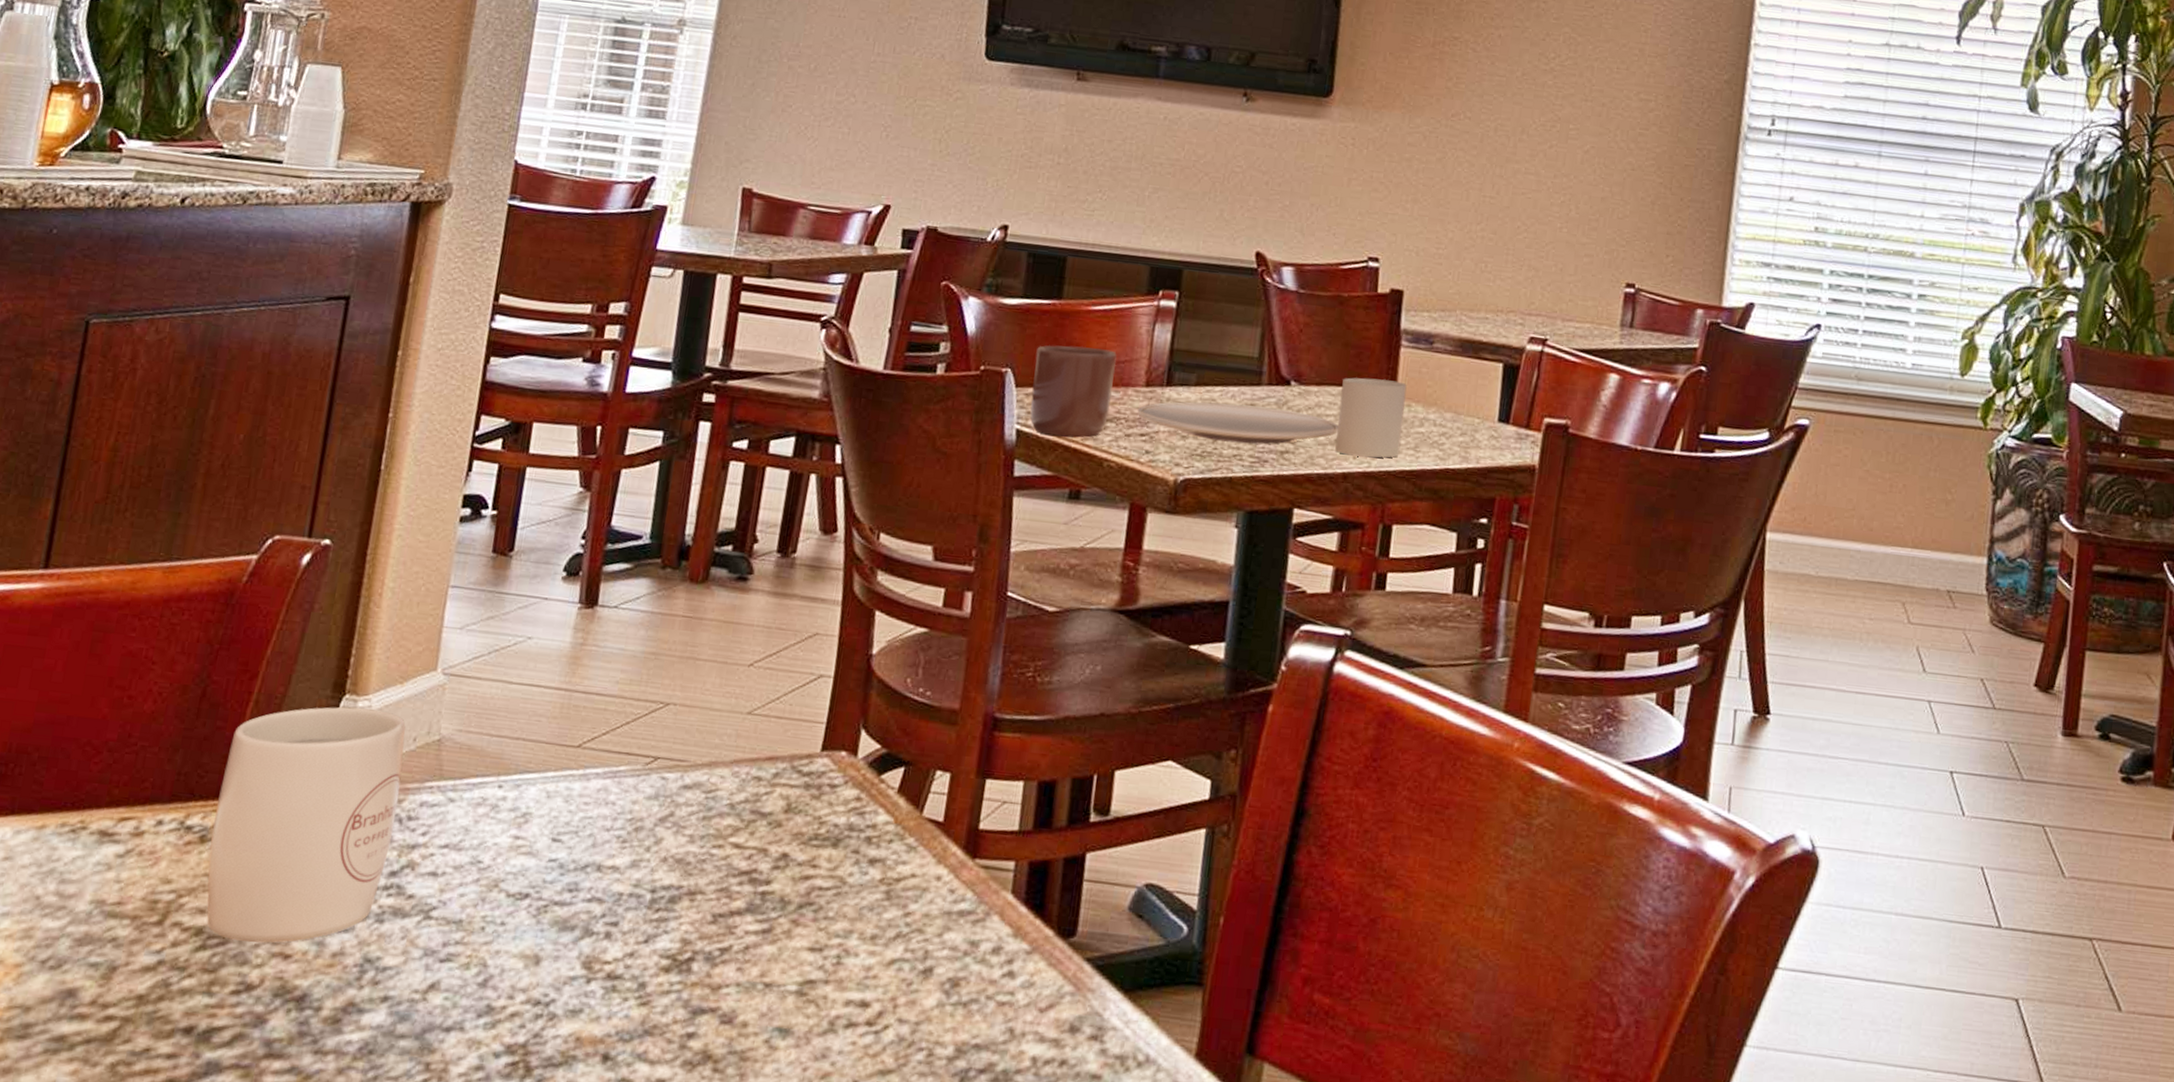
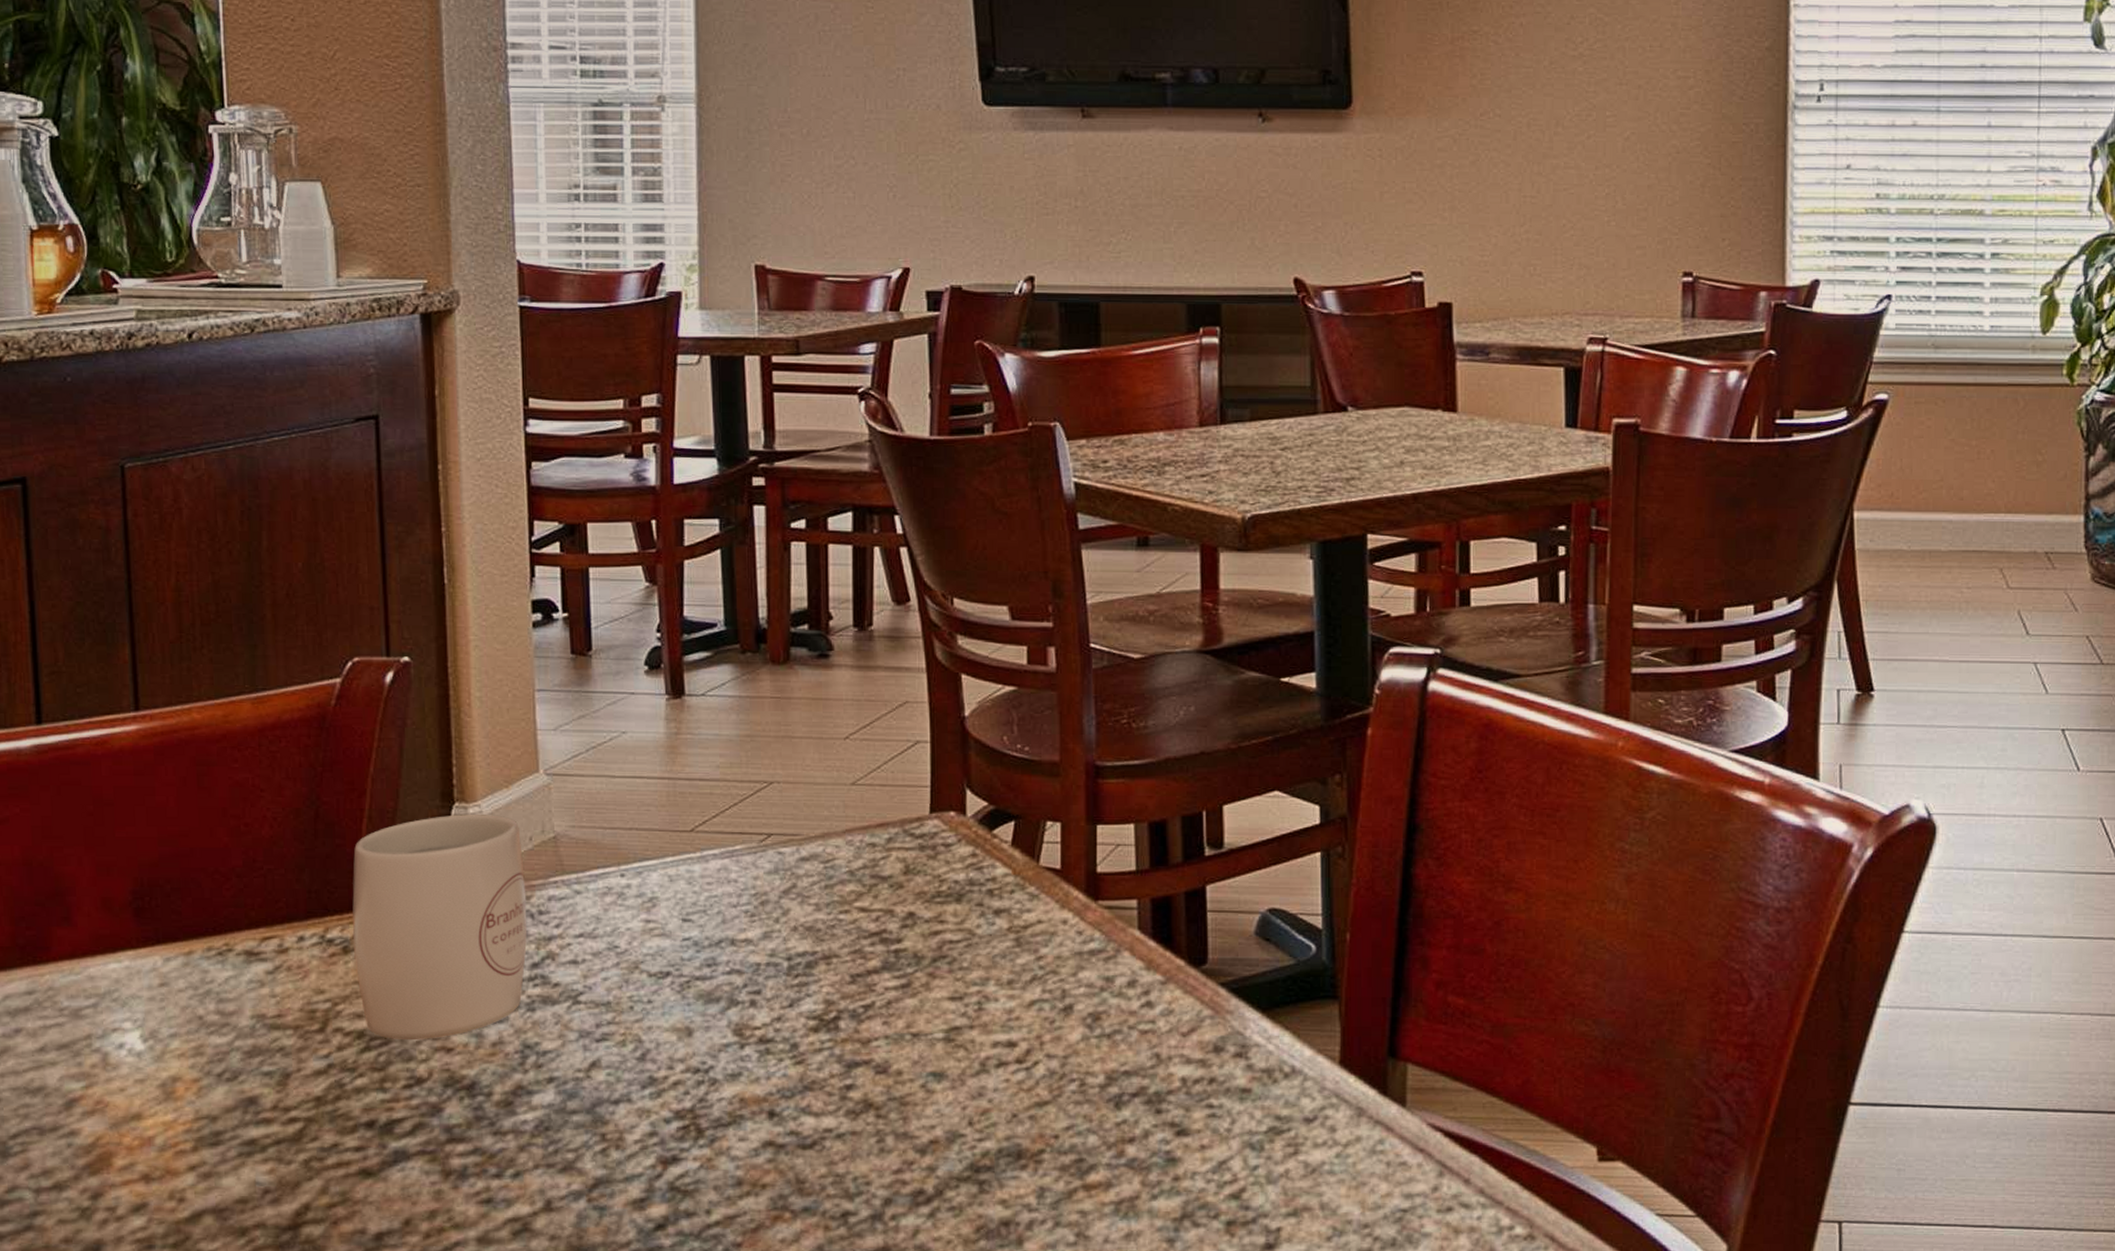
mug: present [1030,344,1117,437] -> none [1083,392,1167,485]
plate: present [1137,402,1338,444] -> none [1194,435,1402,474]
cup: present [1335,377,1407,458] -> none [1400,396,1468,476]

